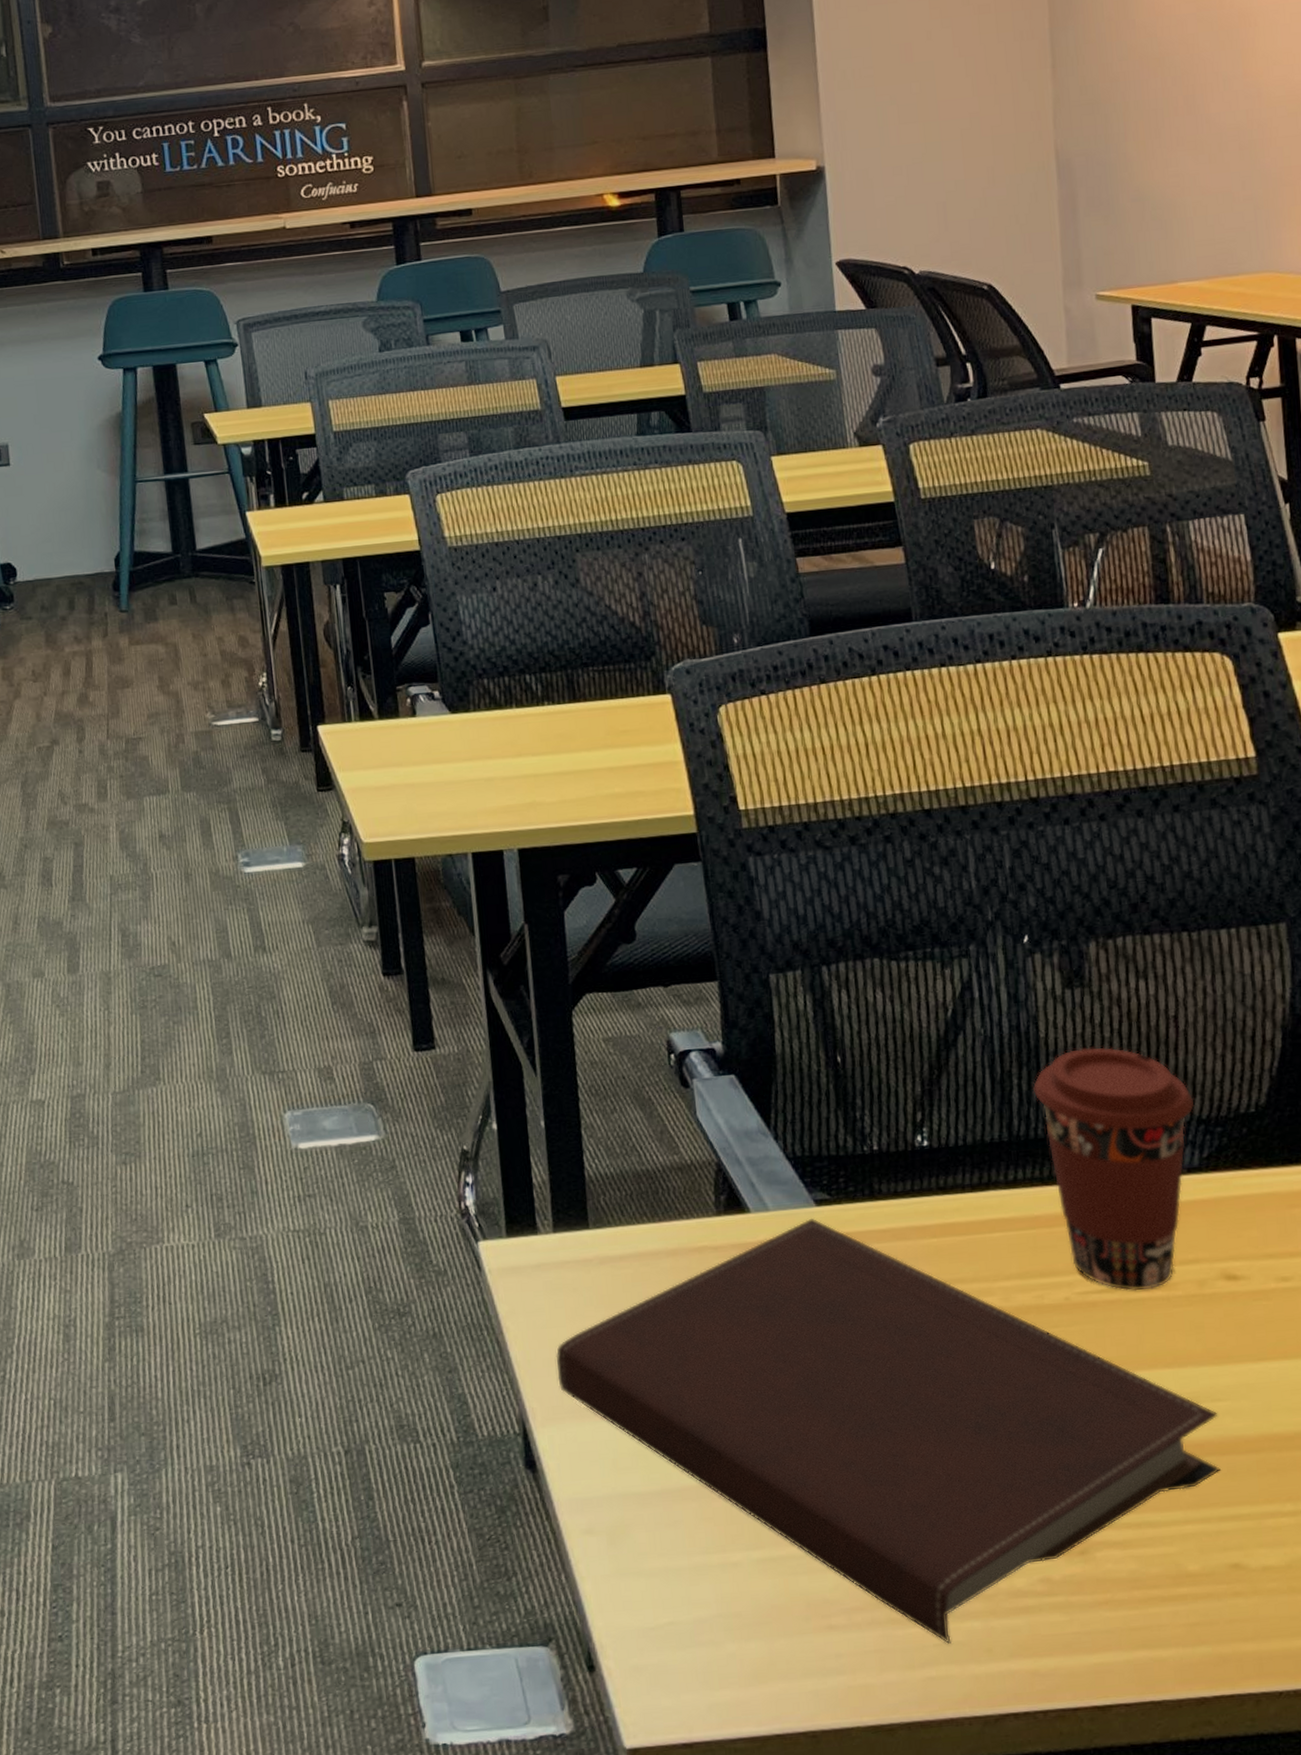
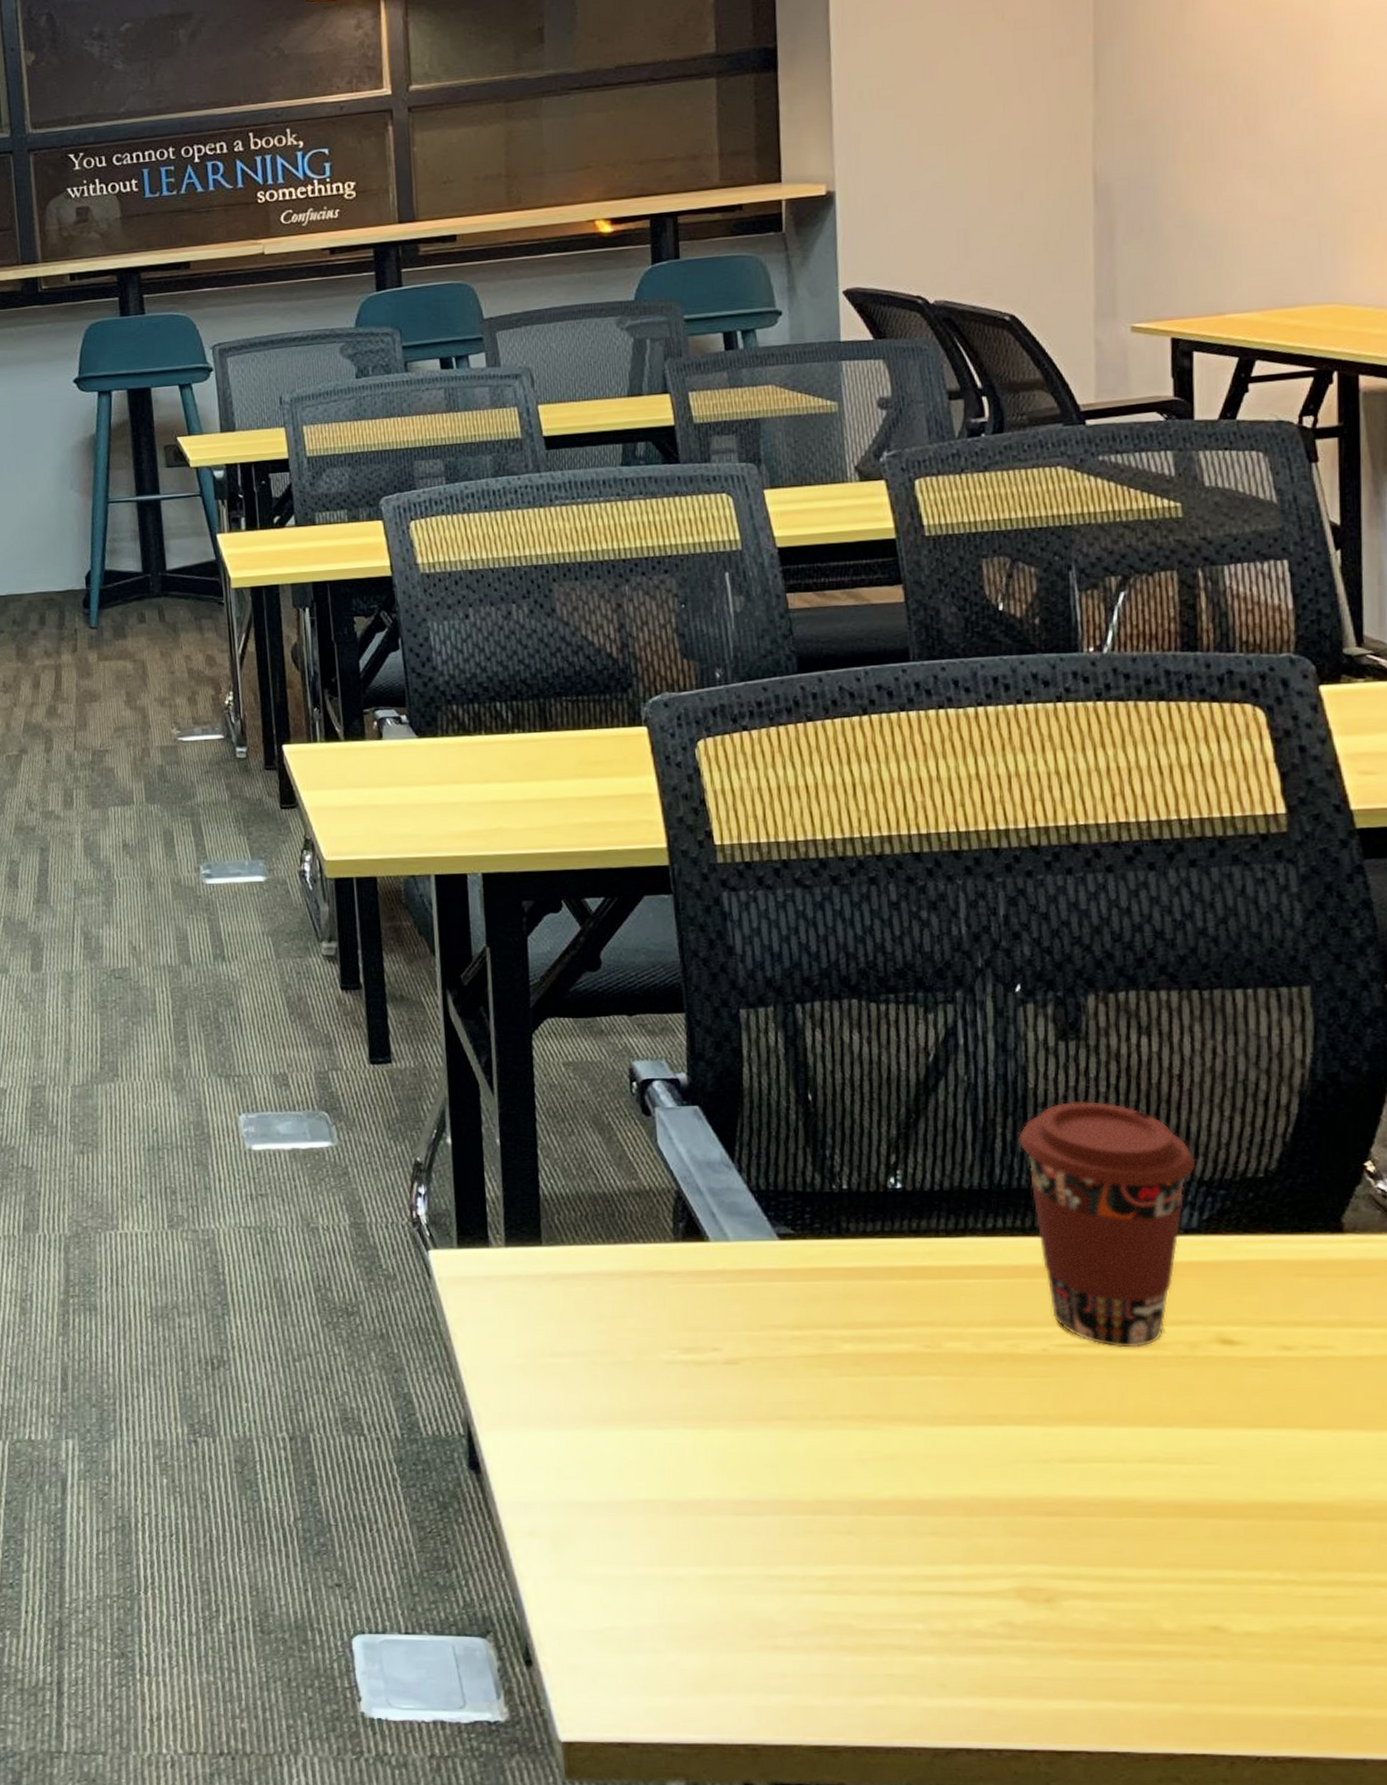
notebook: present [555,1217,1221,1644] -> none [503,1251,1205,1675]

